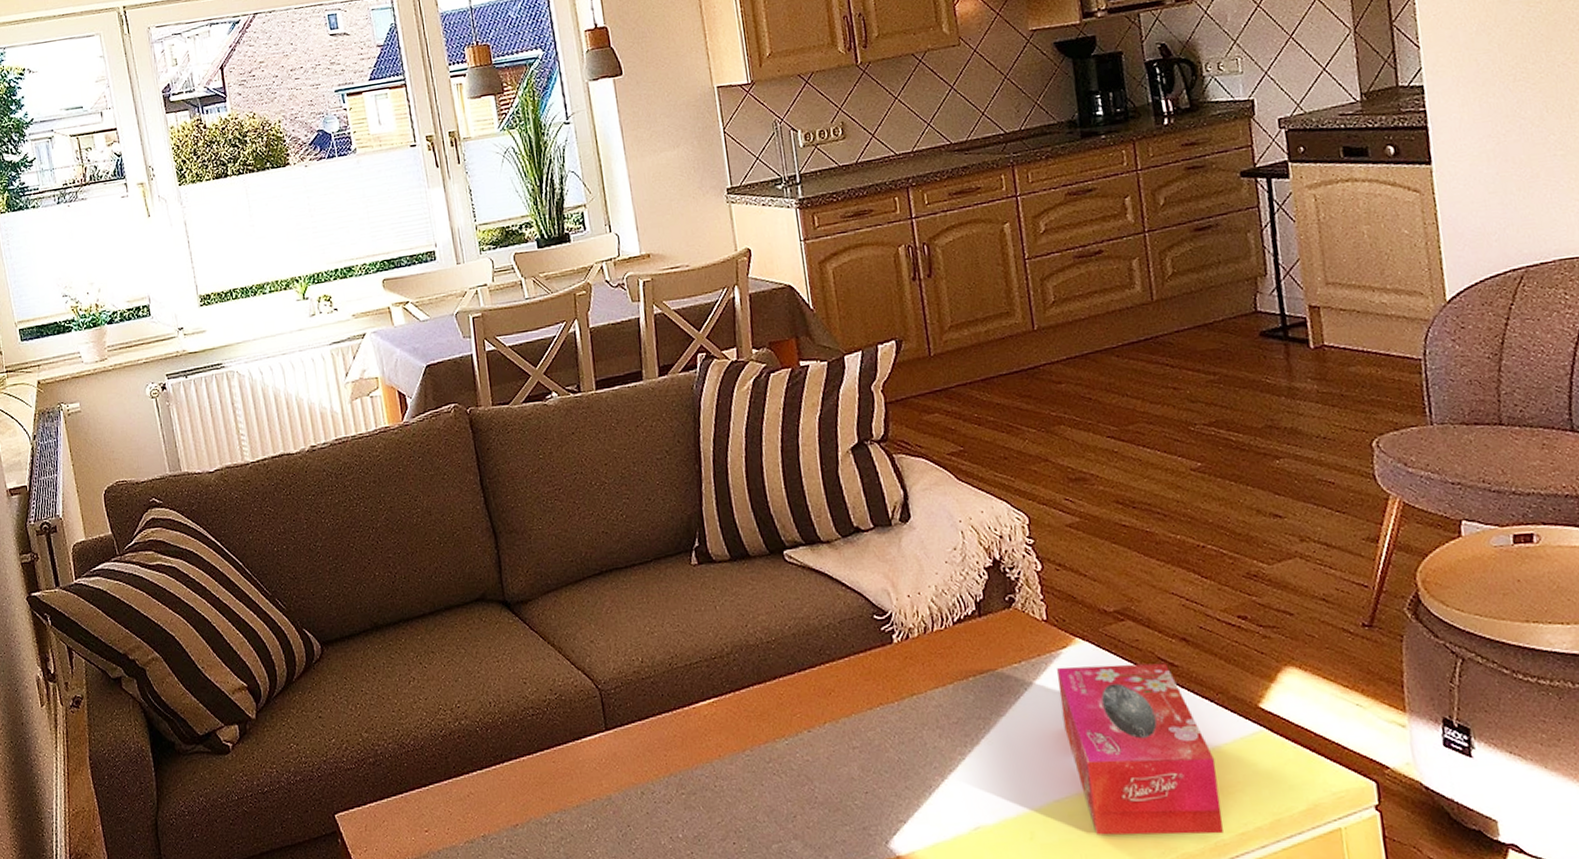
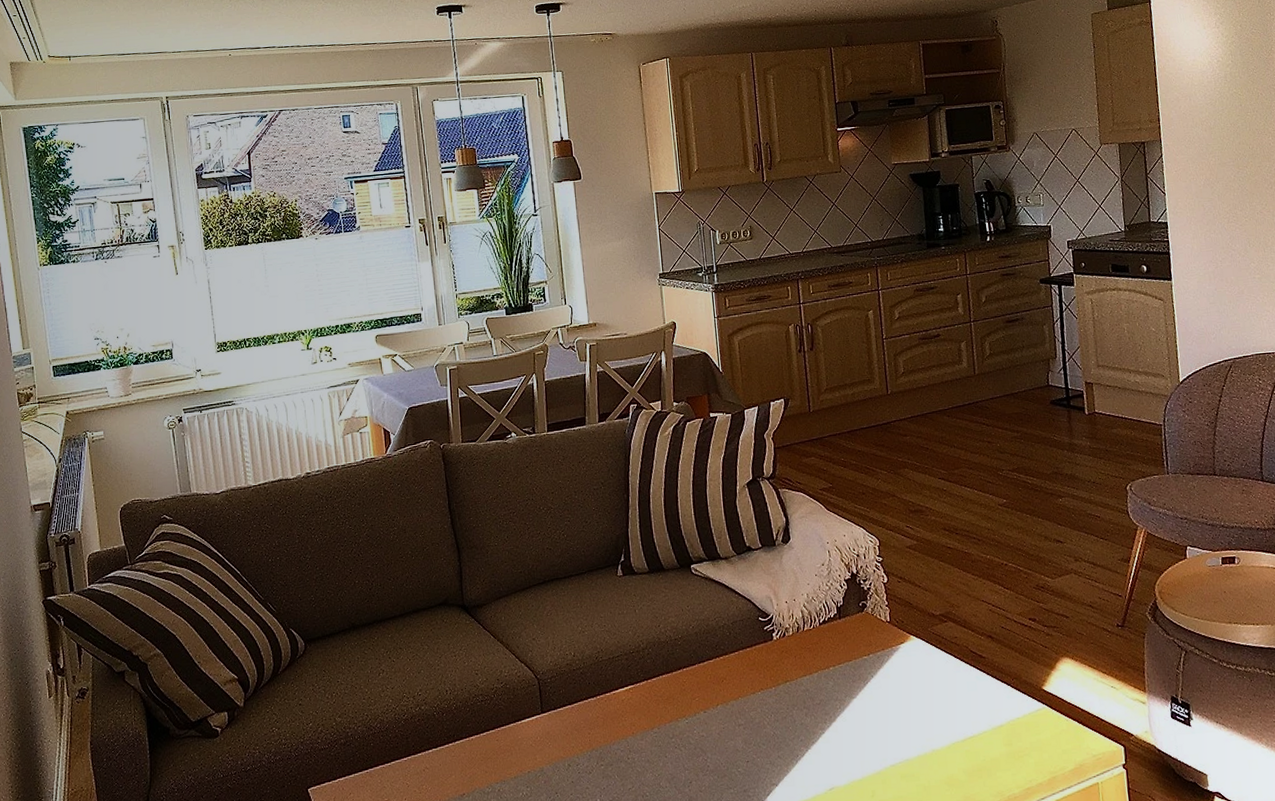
tissue box: present [1057,663,1223,836] -> none [896,655,1014,793]

